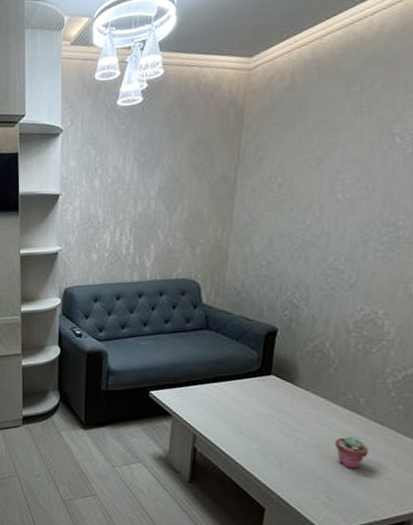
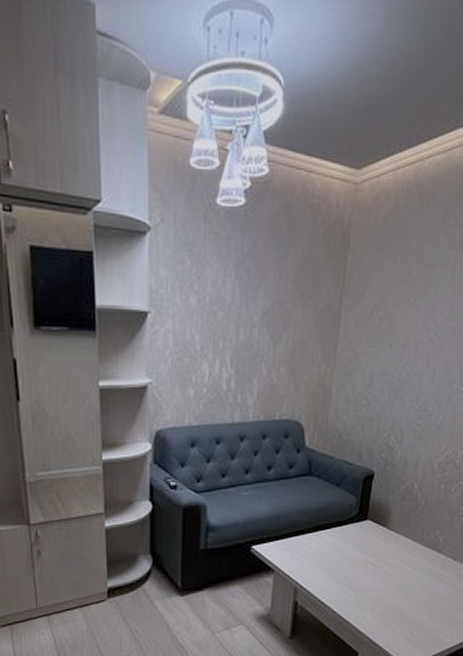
potted succulent: present [335,436,369,469] -> none [418,574,444,605]

